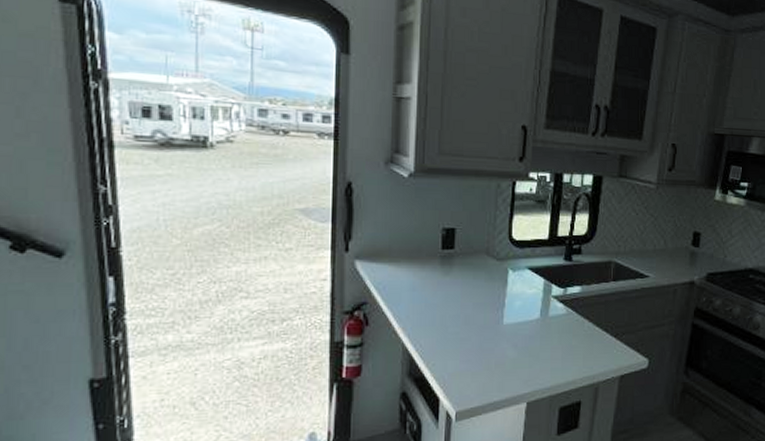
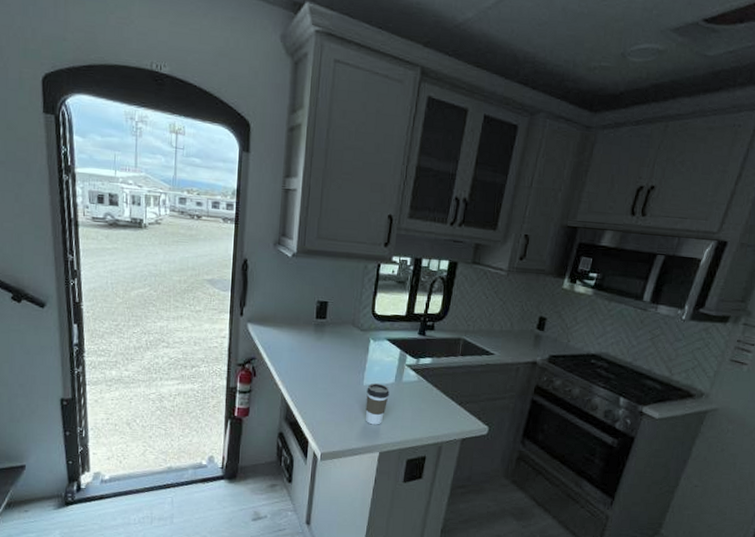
coffee cup: none [507,321,535,371] -> present [365,383,390,425]

